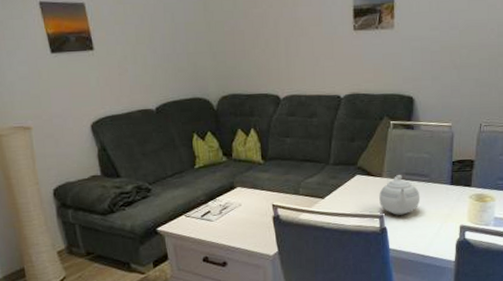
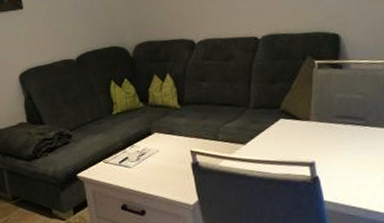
teapot: present [379,175,421,215] -> none [307,118,357,163]

